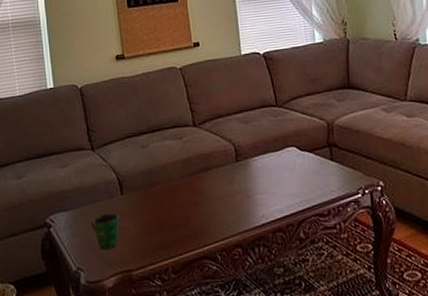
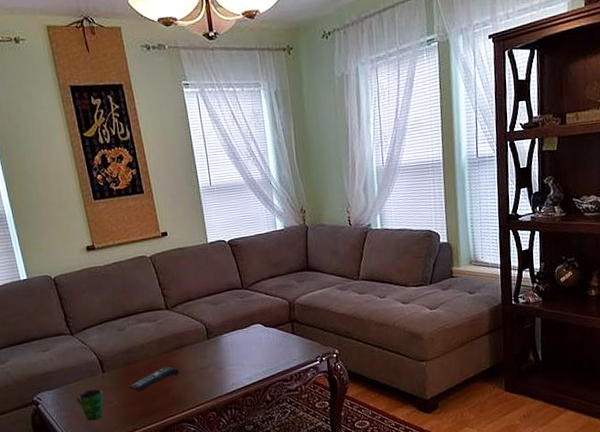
remote control: none [147,191,204,219] -> present [128,366,180,392]

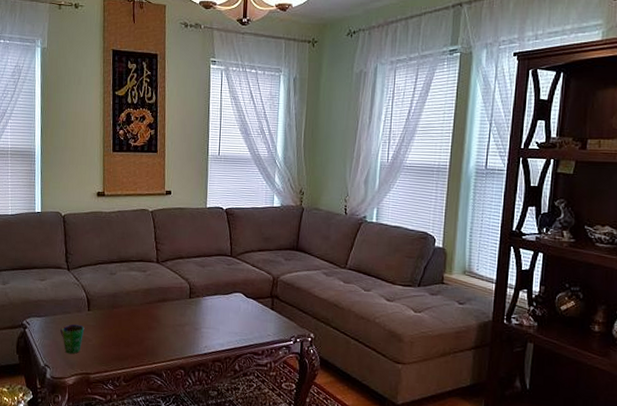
remote control: present [128,366,180,392] -> none [108,316,158,335]

